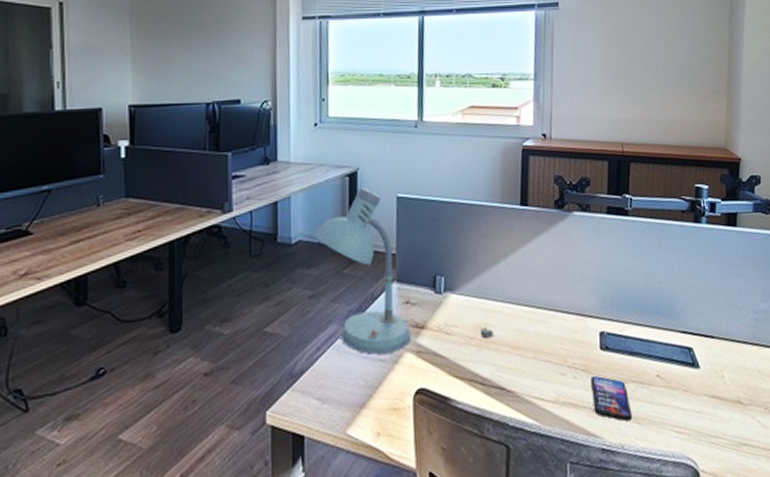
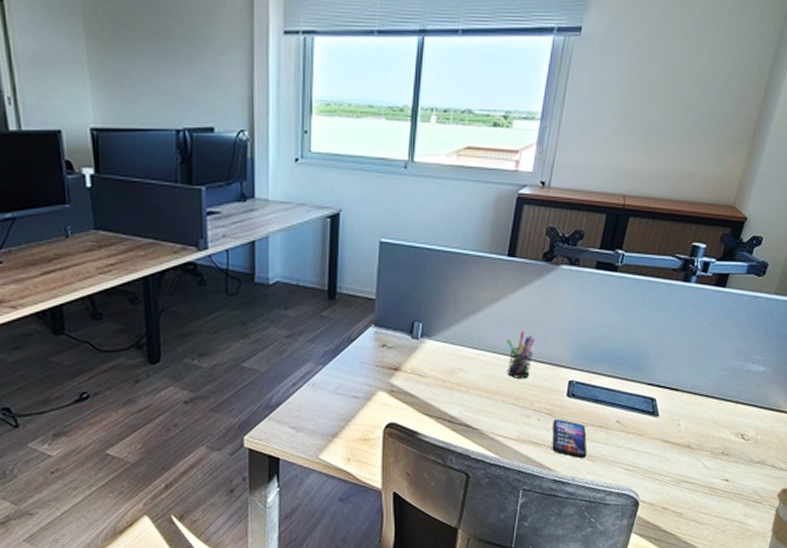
desk lamp: present [313,187,495,354] -> none [292,230,466,391]
pen holder: none [530,280,559,332] -> present [507,330,535,378]

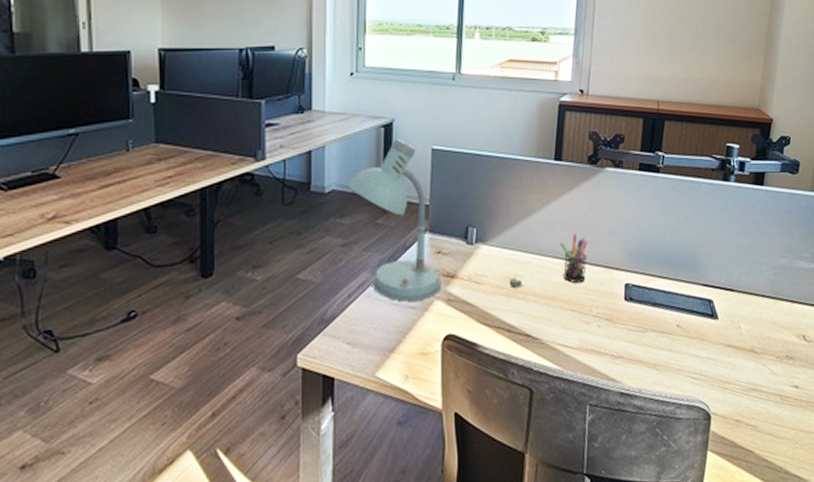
desk lamp: none [292,230,466,391] -> present [347,139,523,302]
smartphone: present [552,418,587,459] -> none [613,324,652,368]

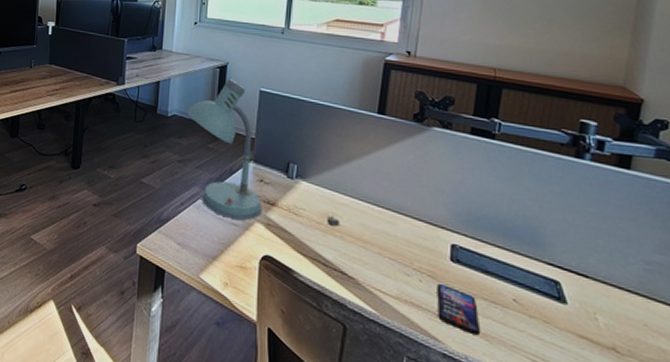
pen holder: present [560,233,588,283] -> none [381,185,411,234]
smartphone: none [613,324,652,368] -> present [437,283,481,336]

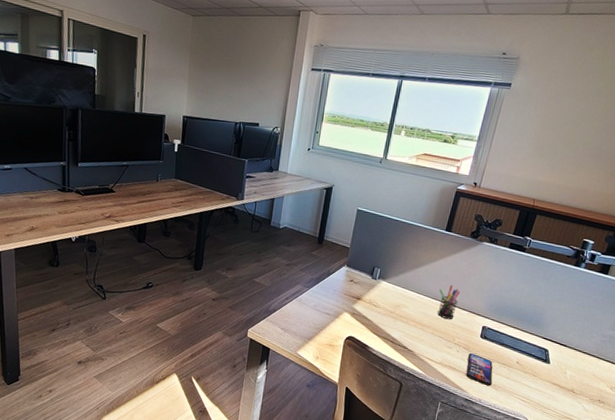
desk lamp: present [186,79,341,226] -> none [295,199,408,314]
pen holder: none [381,185,411,234] -> present [438,284,460,319]

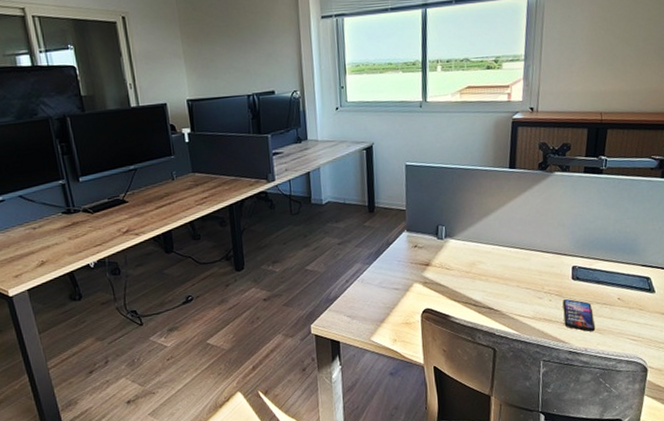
pen holder: present [438,284,460,319] -> none [516,227,540,267]

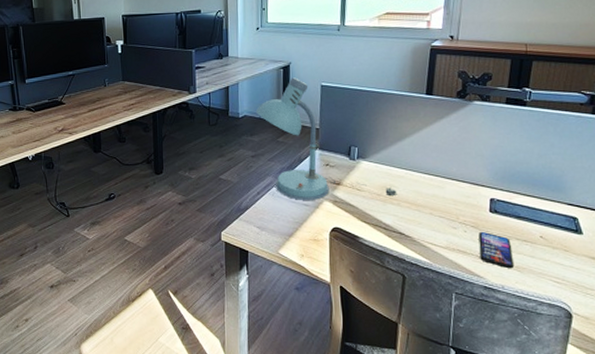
desk lamp: none [339,158,485,285] -> present [255,77,397,200]

